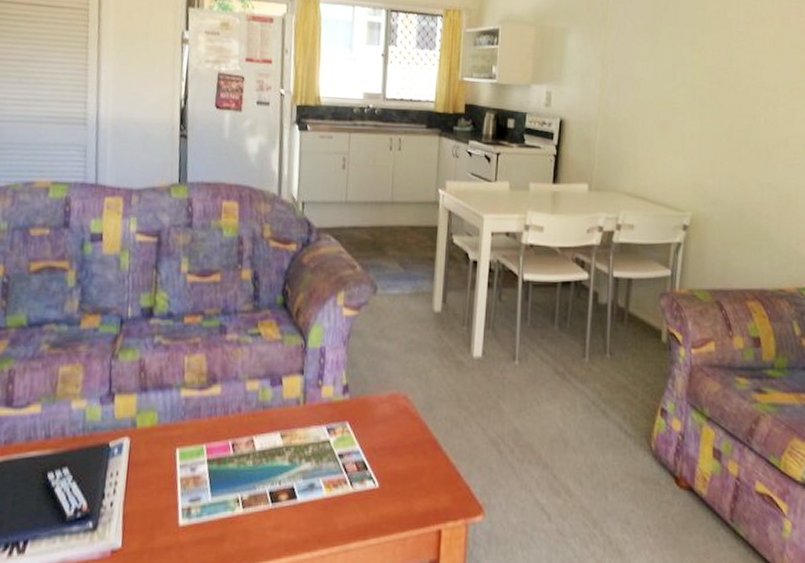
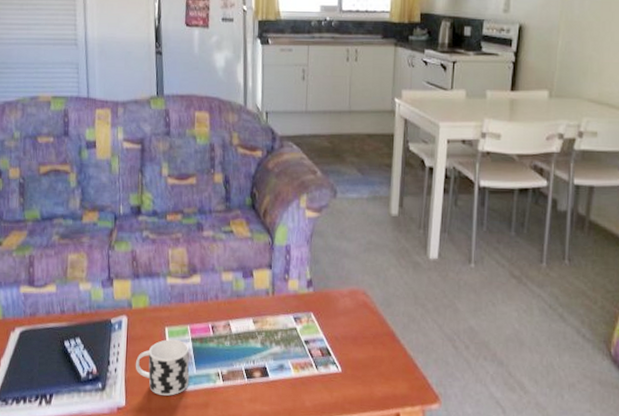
cup: none [136,463,204,531] -> present [135,339,190,396]

